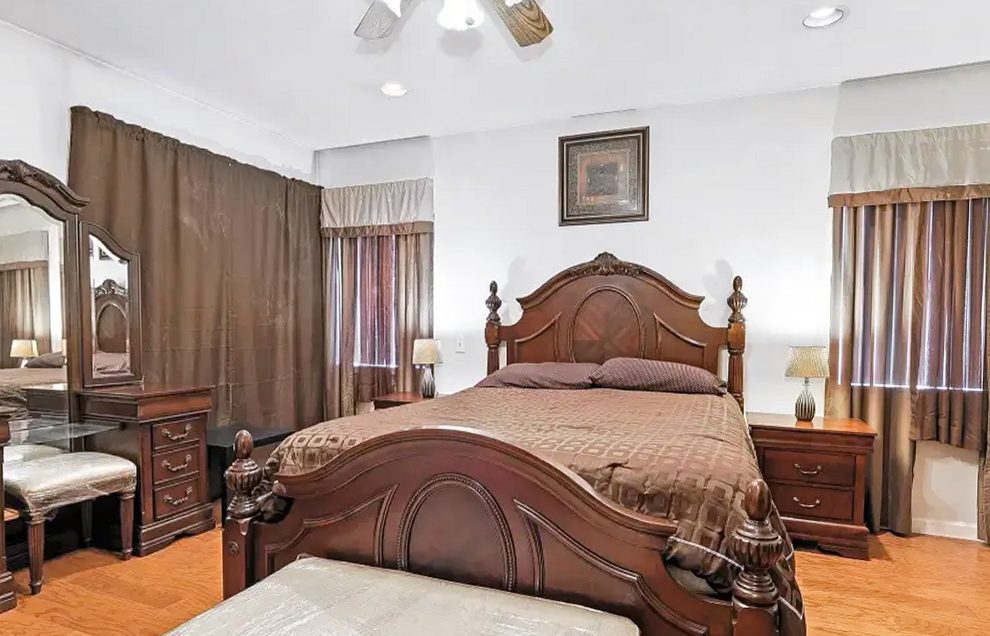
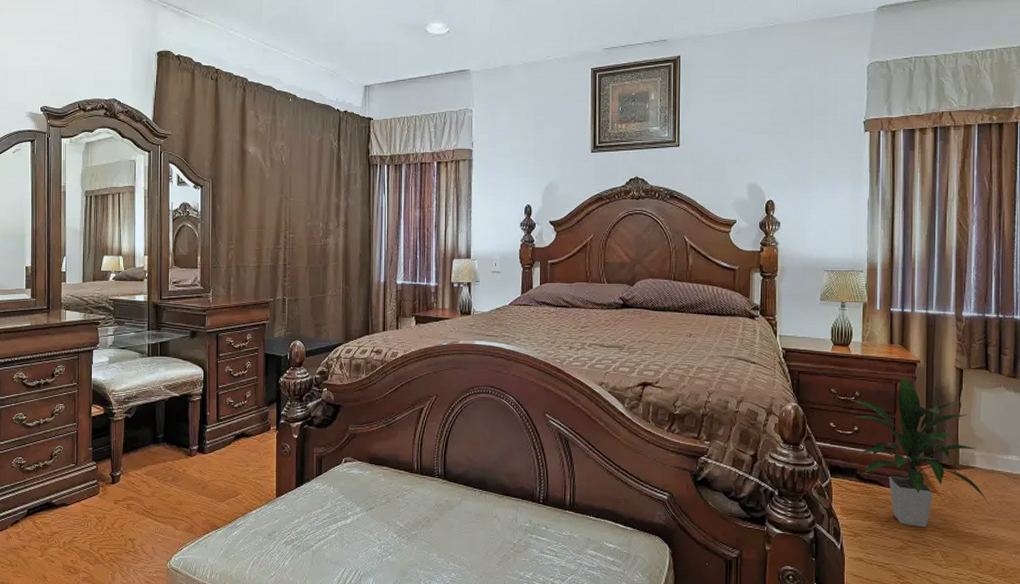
indoor plant: none [813,448,937,595] -> present [851,375,988,528]

